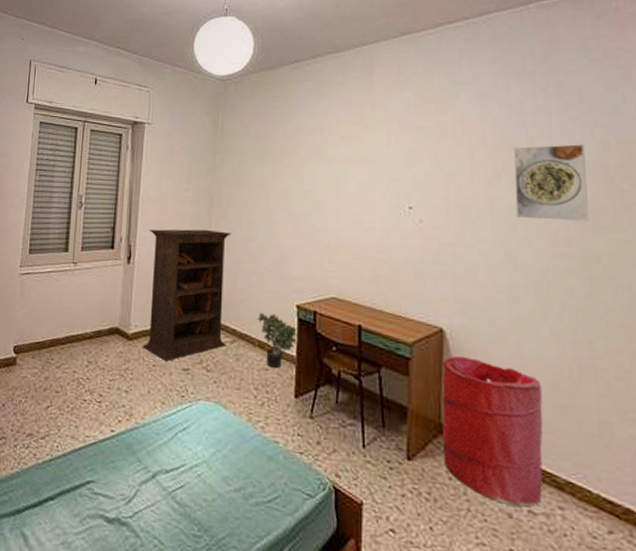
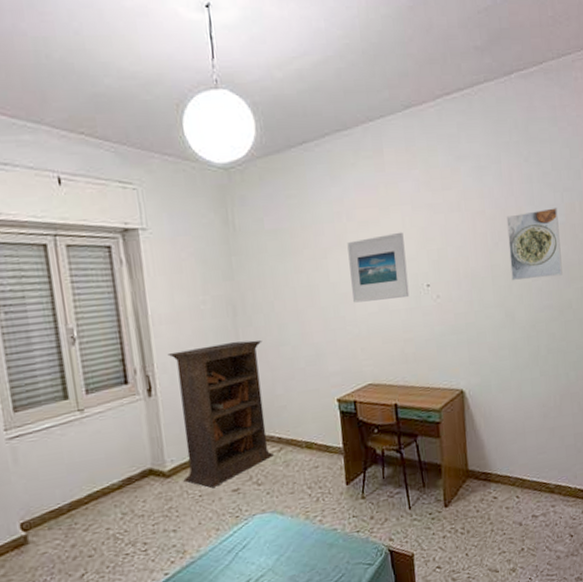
potted plant: present [256,312,299,368] -> none [300,413,343,464]
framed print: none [325,150,388,217] -> present [347,232,410,303]
laundry hamper: present [442,355,543,507] -> none [465,409,541,518]

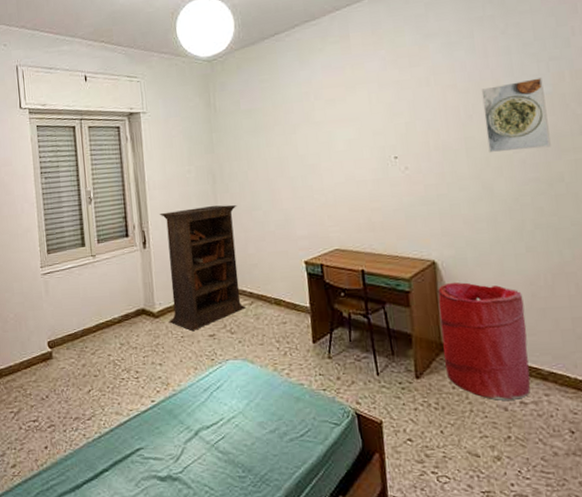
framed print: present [347,232,410,303] -> none [315,108,376,173]
laundry hamper: none [465,409,541,518] -> present [438,282,531,400]

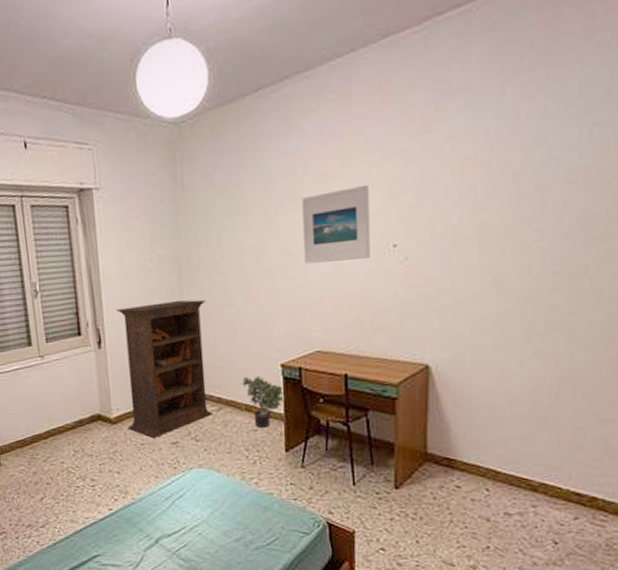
potted plant: none [270,272,310,320] -> present [241,376,285,428]
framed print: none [315,108,376,173] -> present [302,184,371,264]
laundry hamper: present [438,282,531,400] -> none [427,388,522,511]
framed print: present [481,78,551,153] -> none [506,148,582,241]

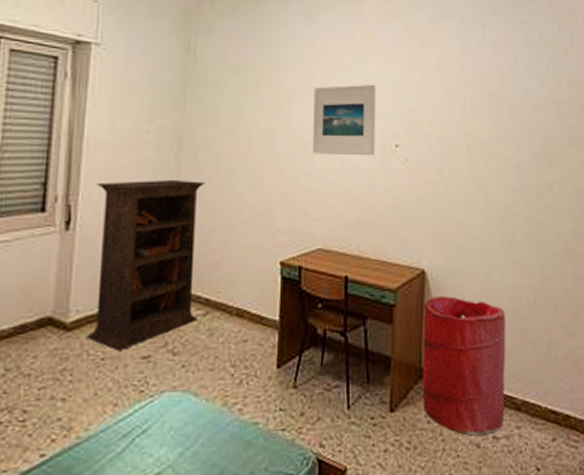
potted plant: present [241,376,285,428] -> none [234,274,282,338]
laundry hamper: none [427,388,522,511] -> present [423,295,506,436]

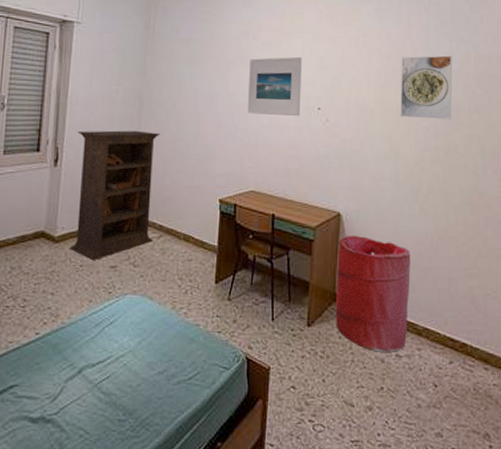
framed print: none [487,81,544,155] -> present [400,55,452,120]

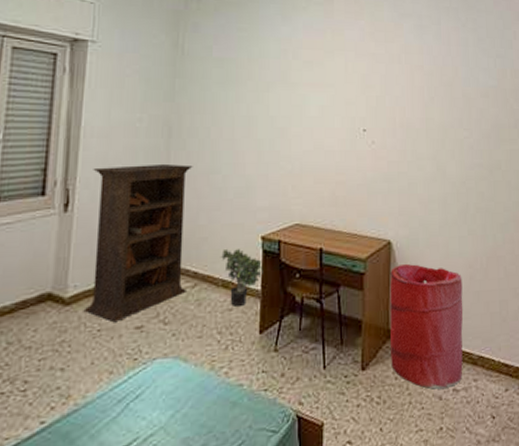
potted plant: none [182,207,220,258] -> present [220,248,263,306]
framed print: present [247,56,302,117] -> none [289,75,345,140]
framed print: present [400,55,452,120] -> none [443,71,493,136]

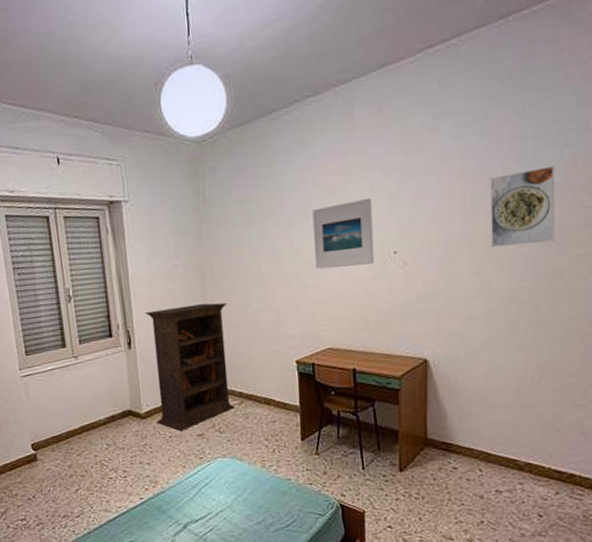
potted plant: present [220,248,263,306] -> none [260,372,300,419]
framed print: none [289,75,345,140] -> present [312,197,375,269]
laundry hamper: present [390,263,464,390] -> none [427,379,509,490]
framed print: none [443,71,493,136] -> present [490,166,555,248]

